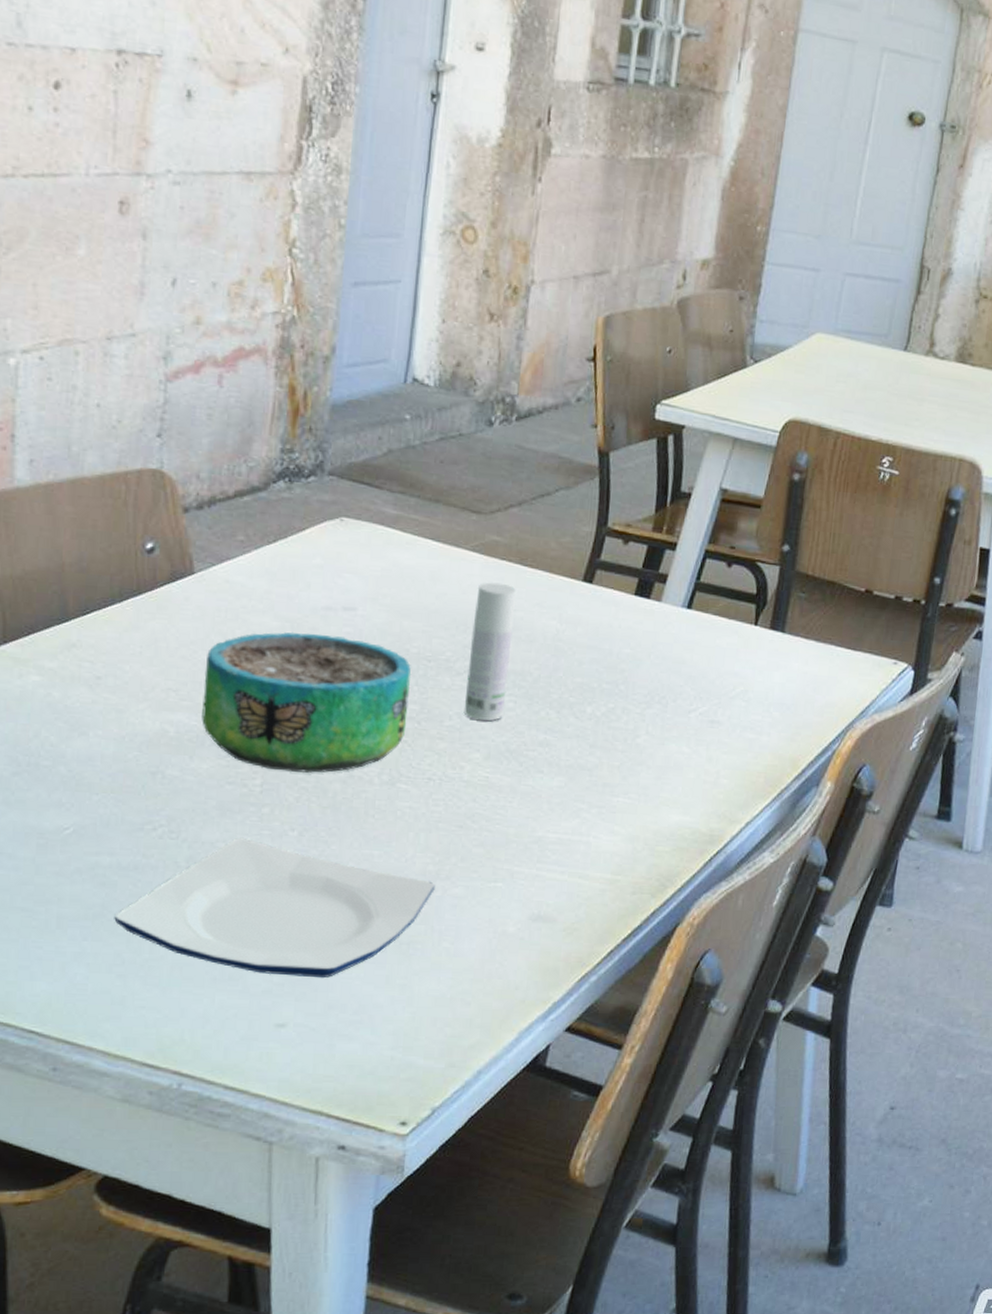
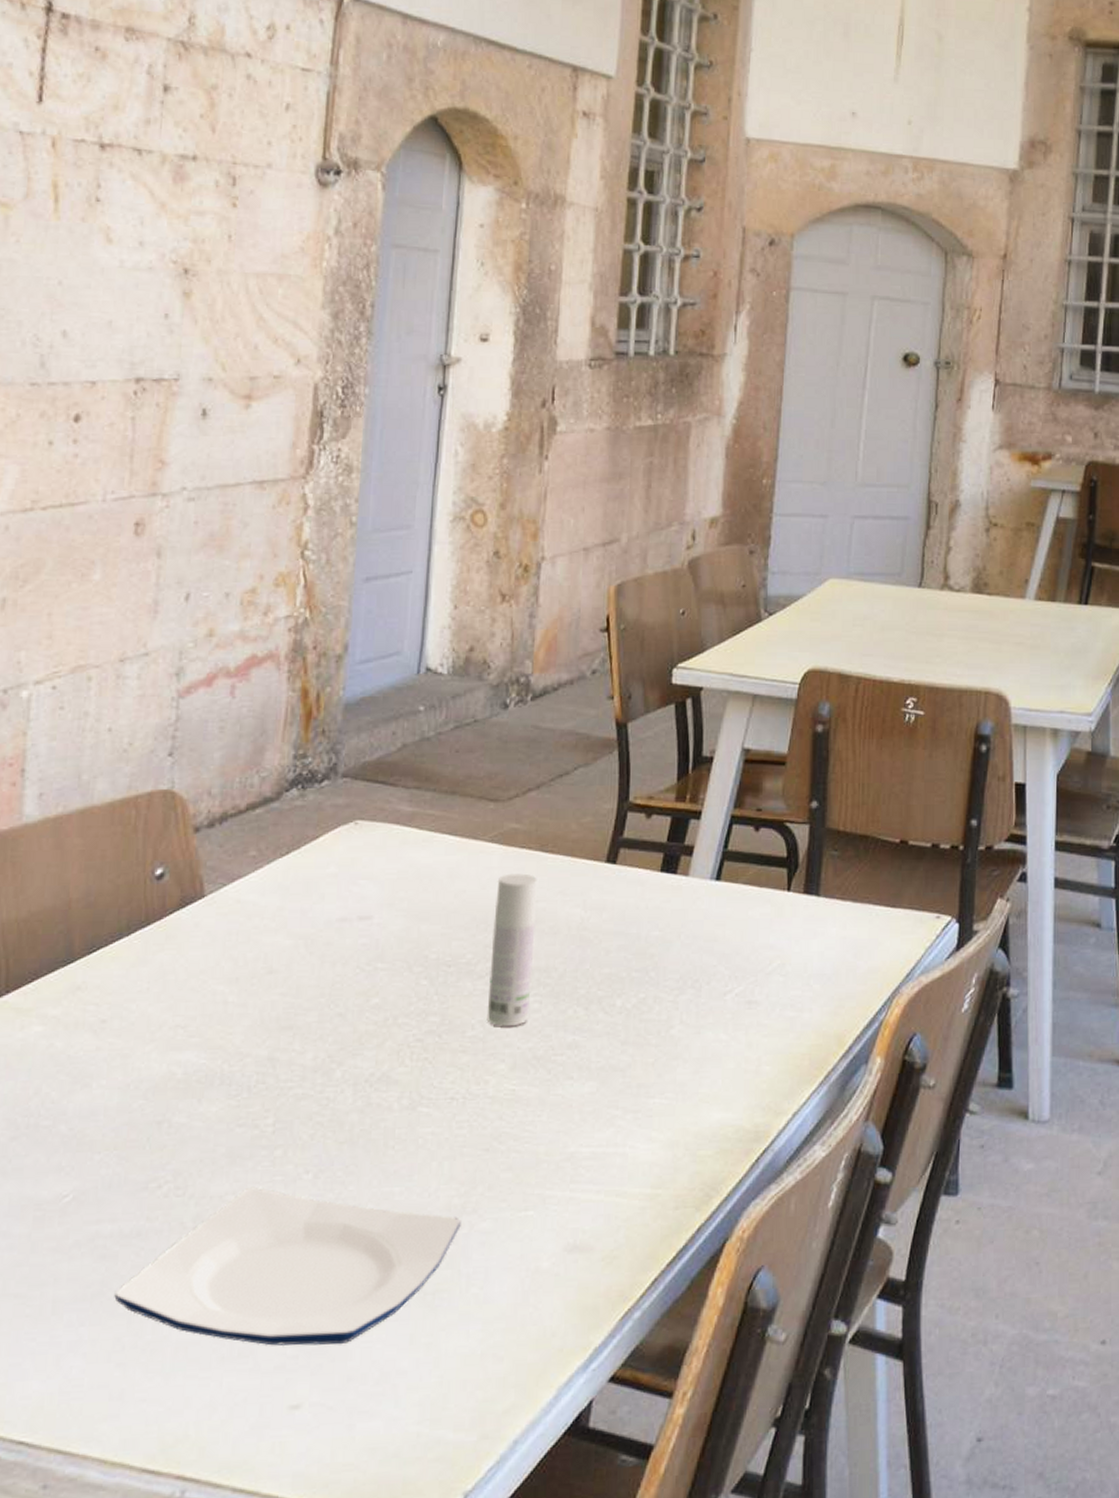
decorative bowl: present [202,632,412,773] -> none [211,948,431,1106]

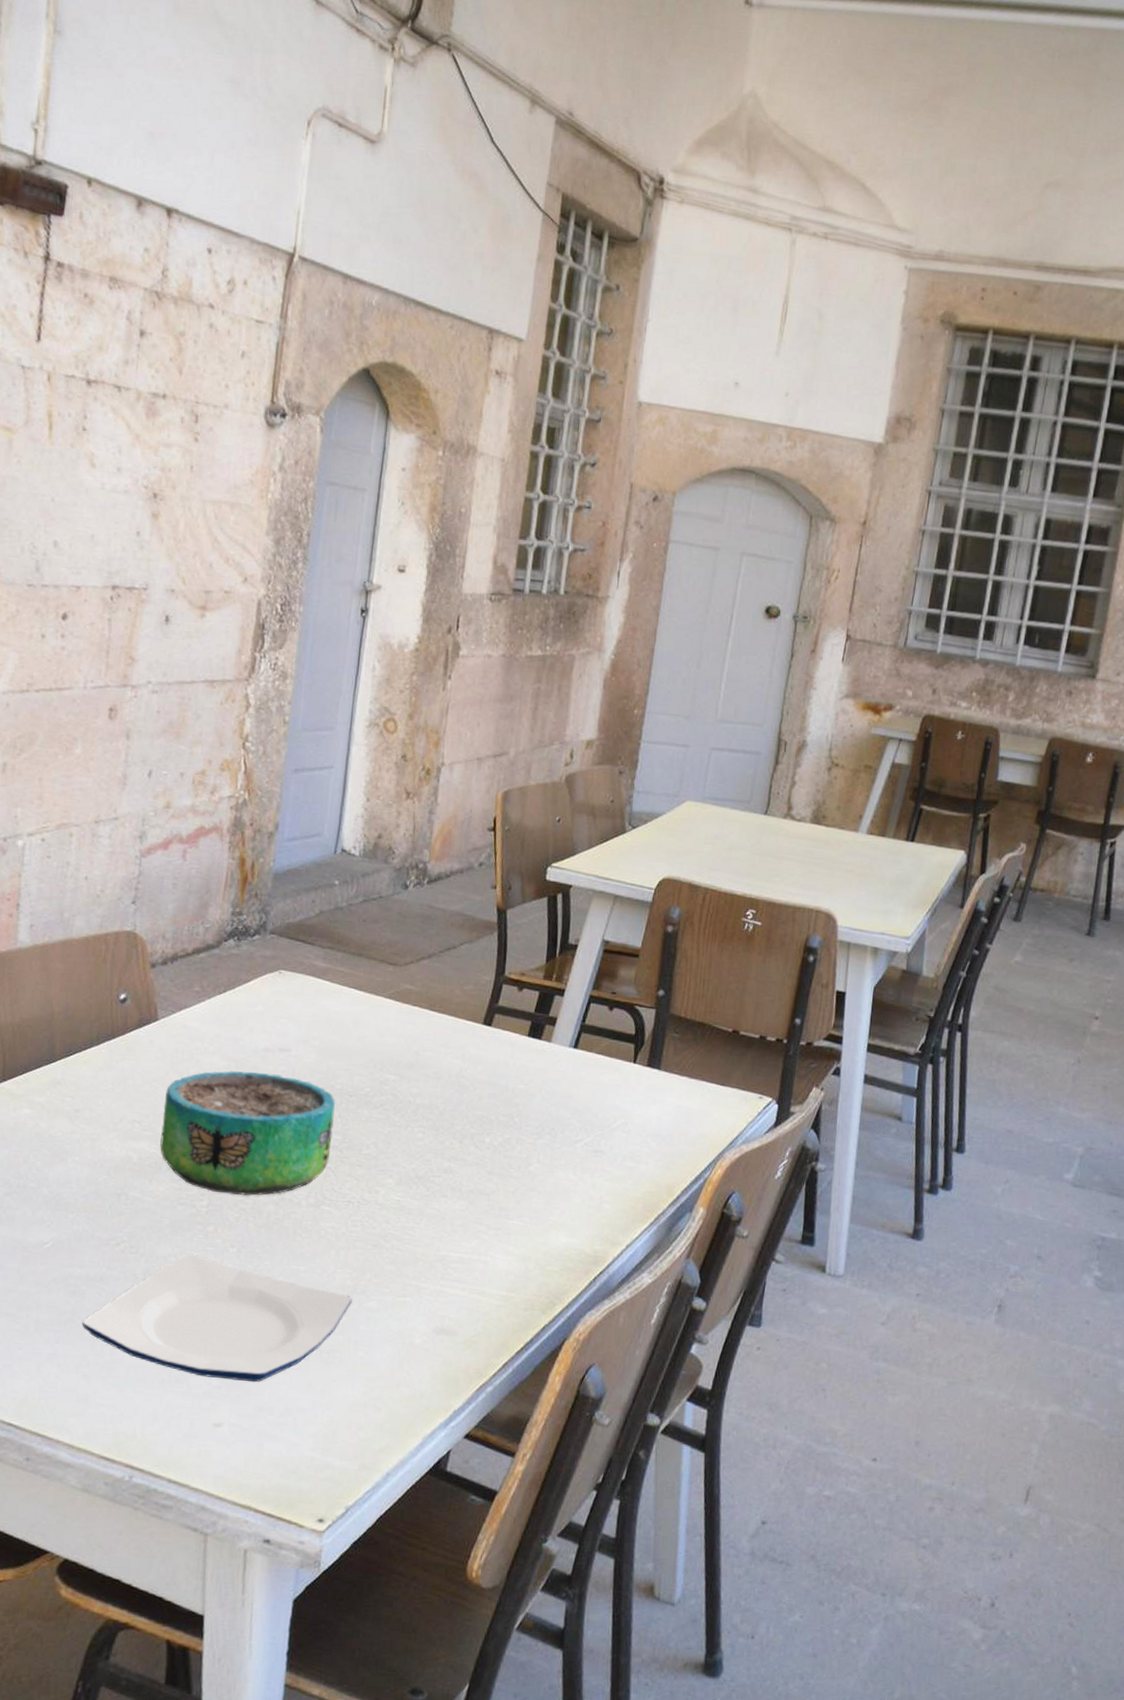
decorative bowl: none [211,948,431,1106] -> present [160,1070,336,1196]
bottle: present [486,873,537,1026] -> none [379,1026,426,1150]

